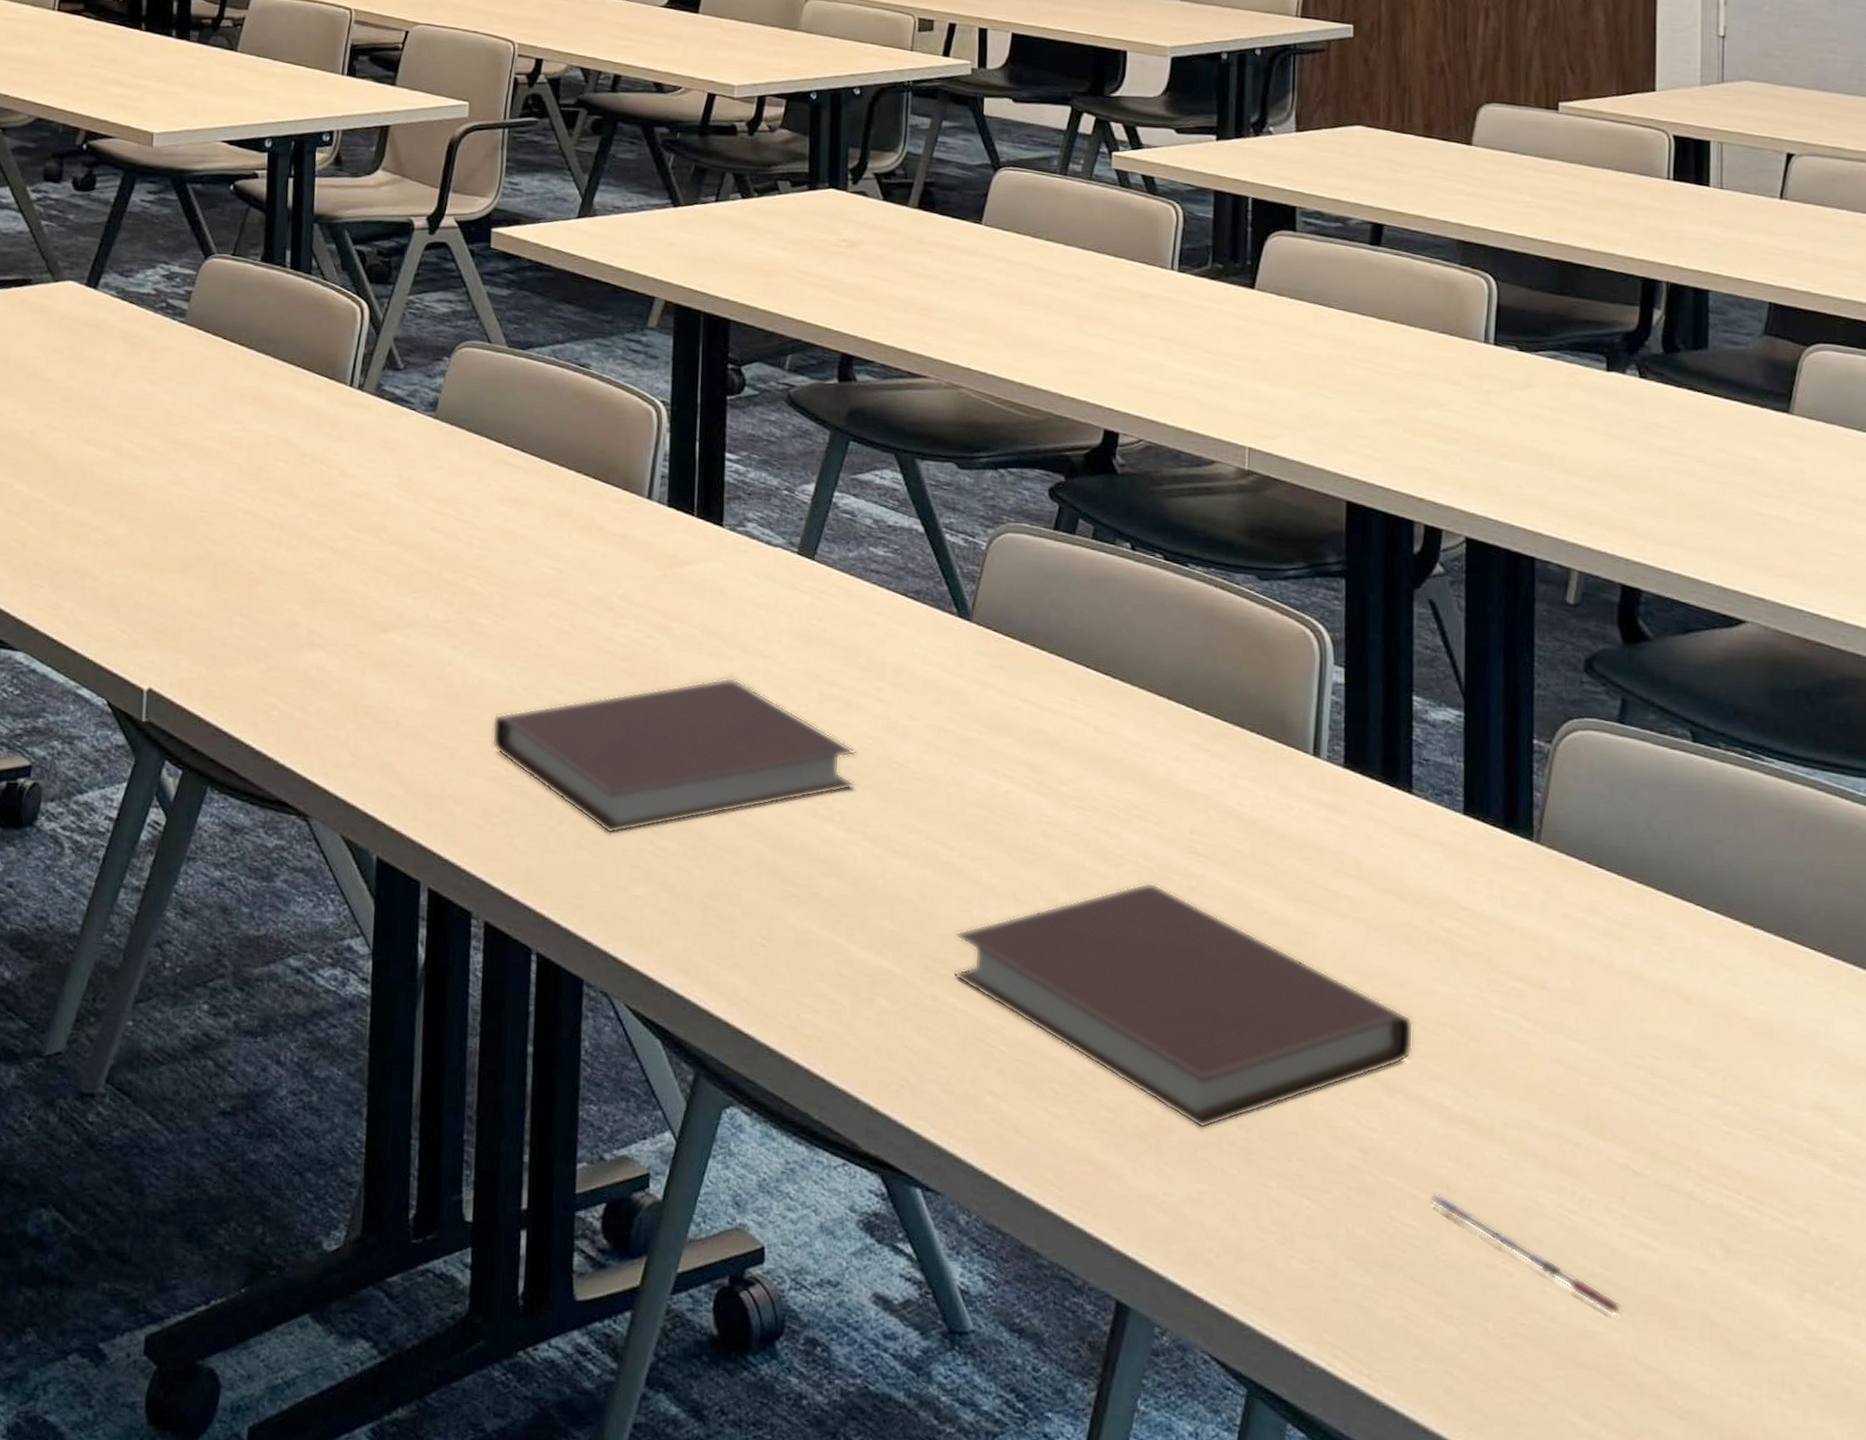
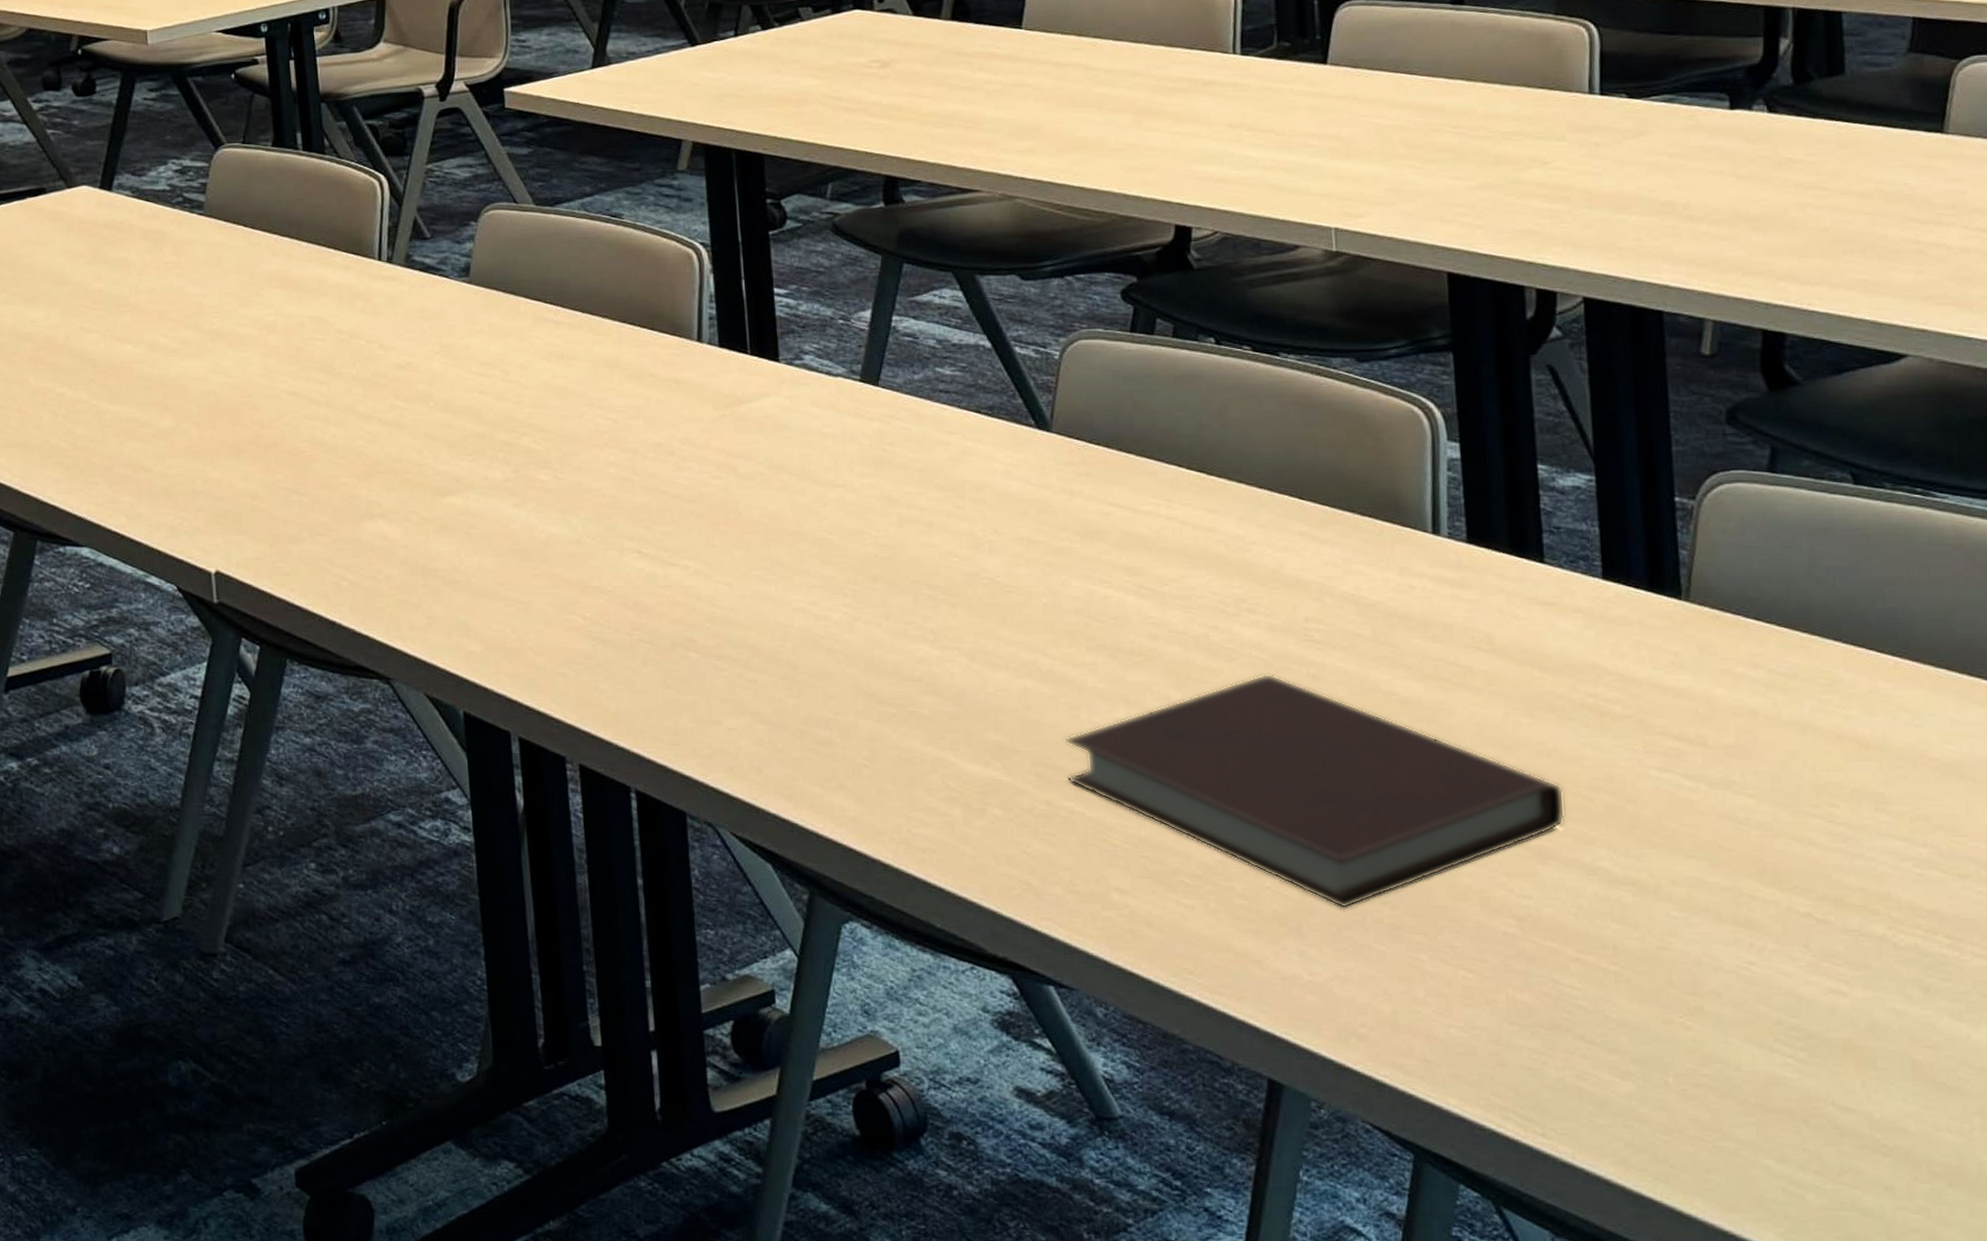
notebook: present [491,677,857,835] -> none [564,509,945,672]
pen: present [1430,1193,1621,1316] -> none [1595,954,1813,1061]

